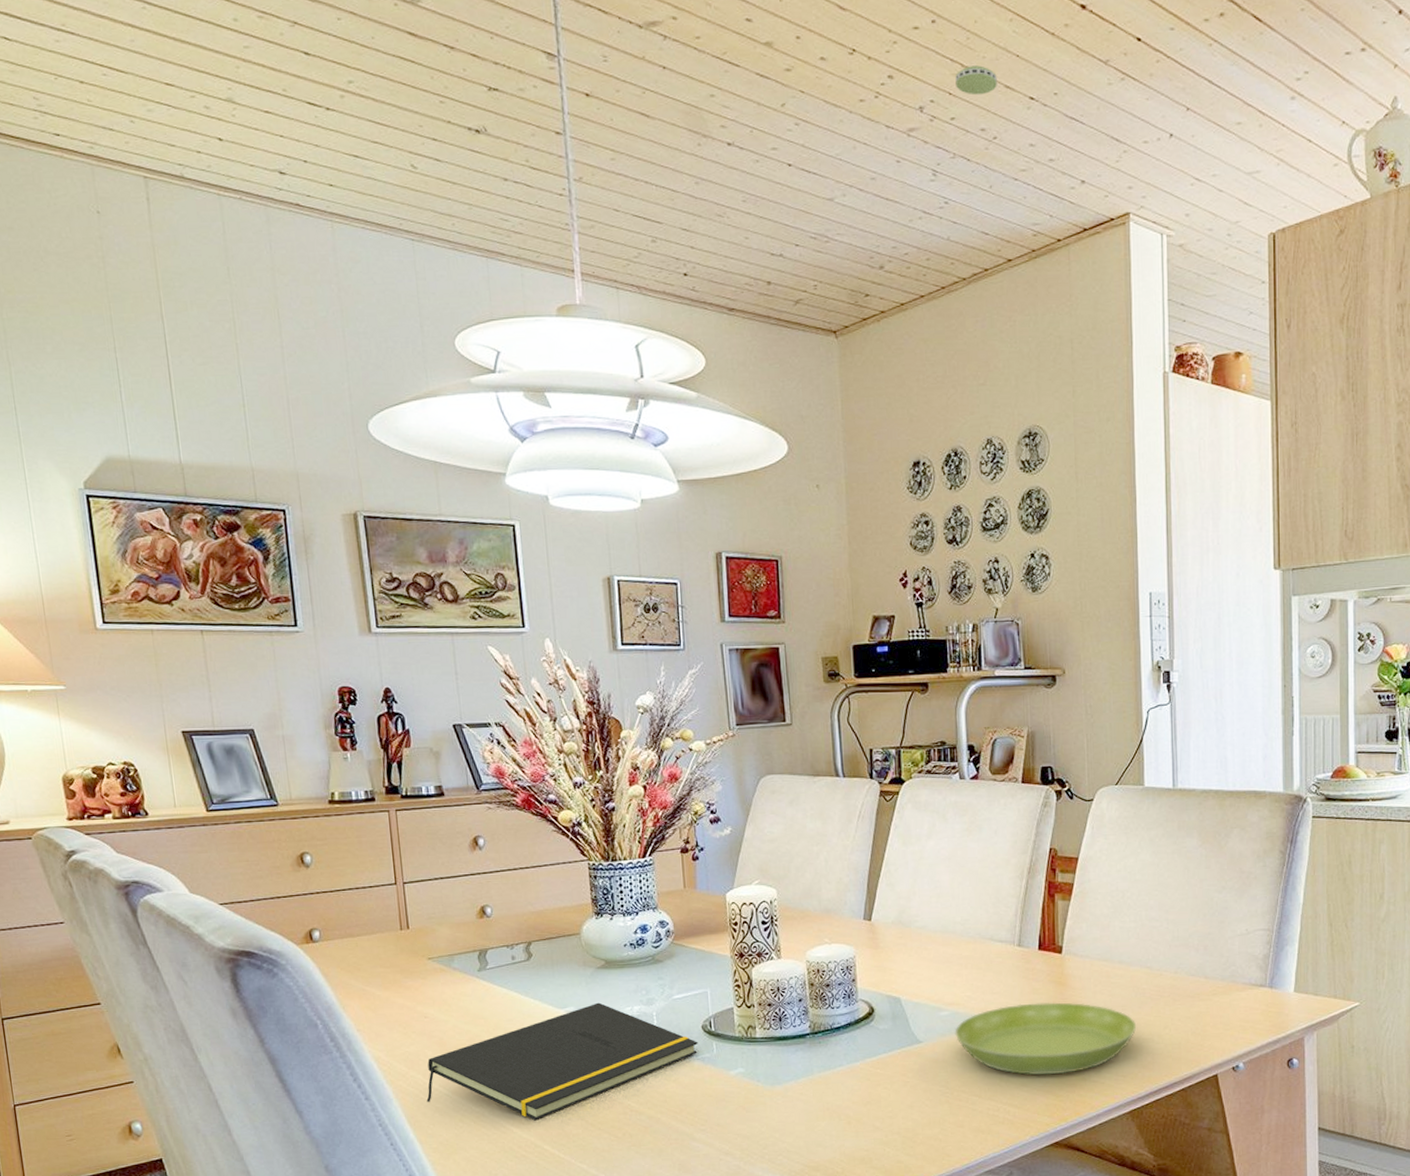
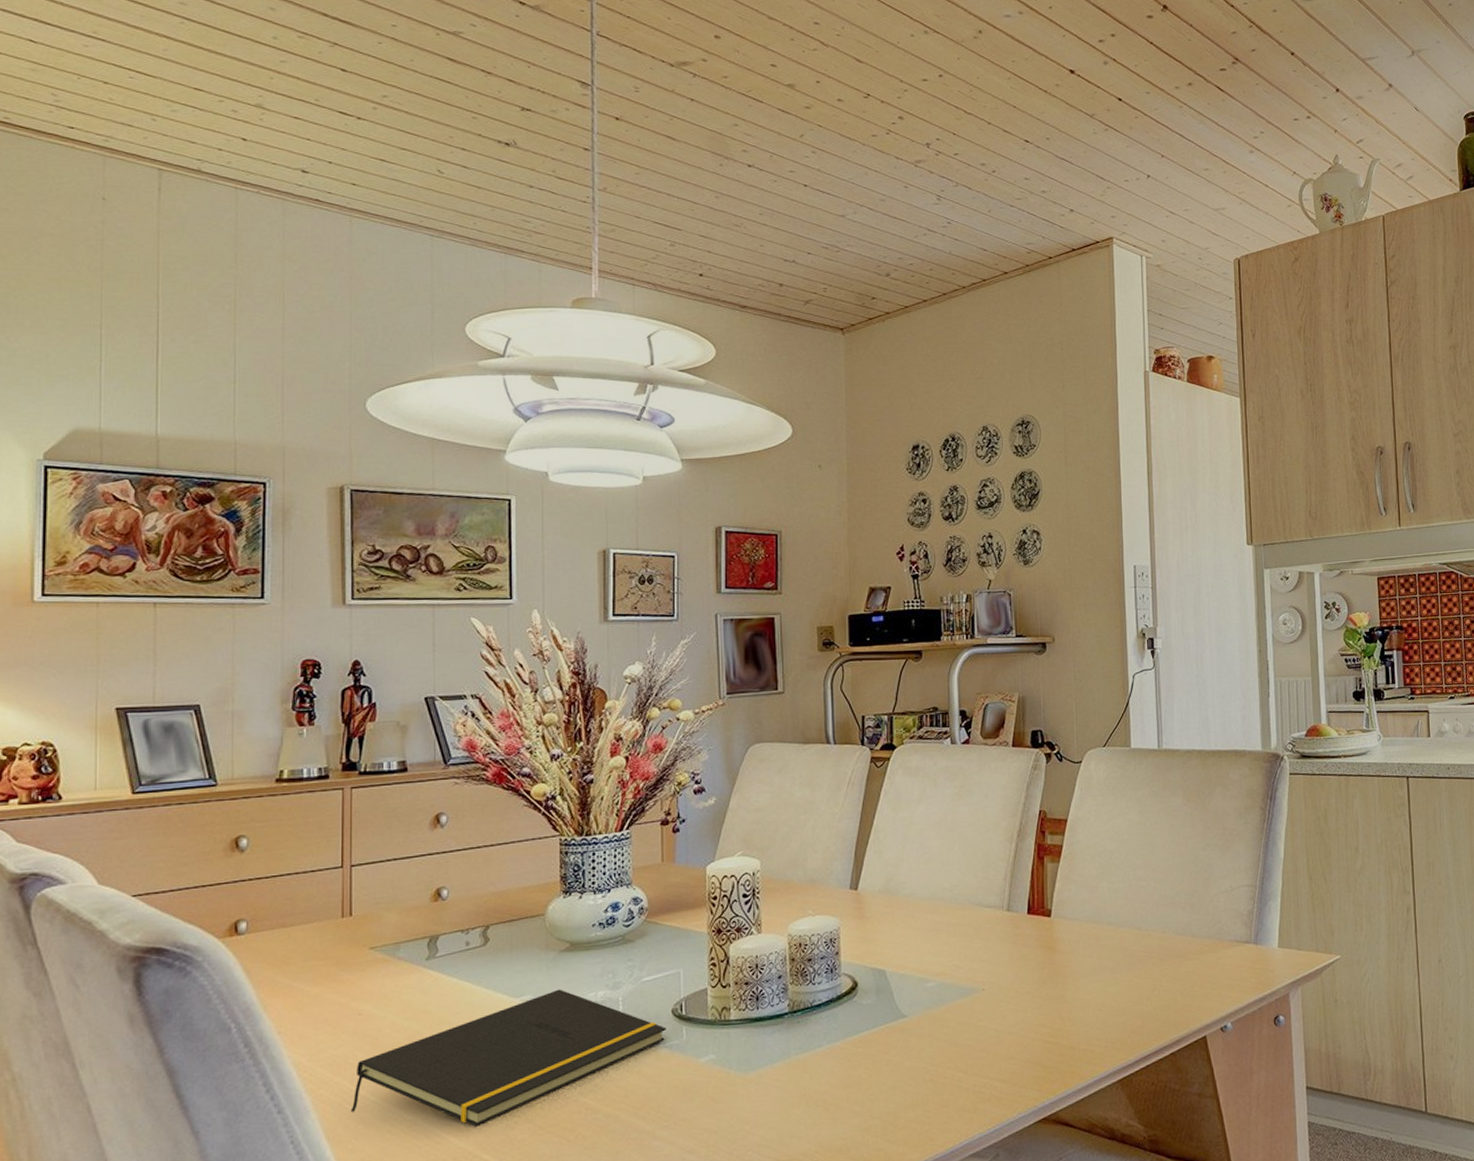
saucer: present [954,1002,1137,1076] -> none [941,968,1126,1047]
smoke detector: present [955,65,997,96] -> none [959,113,996,137]

